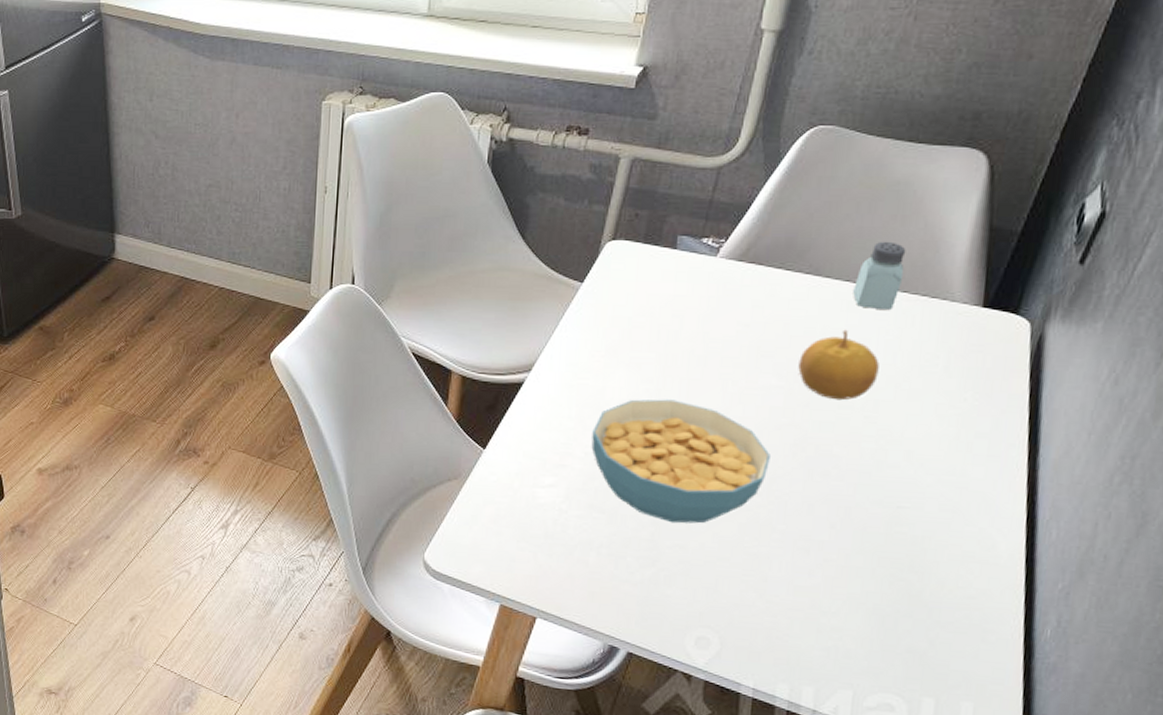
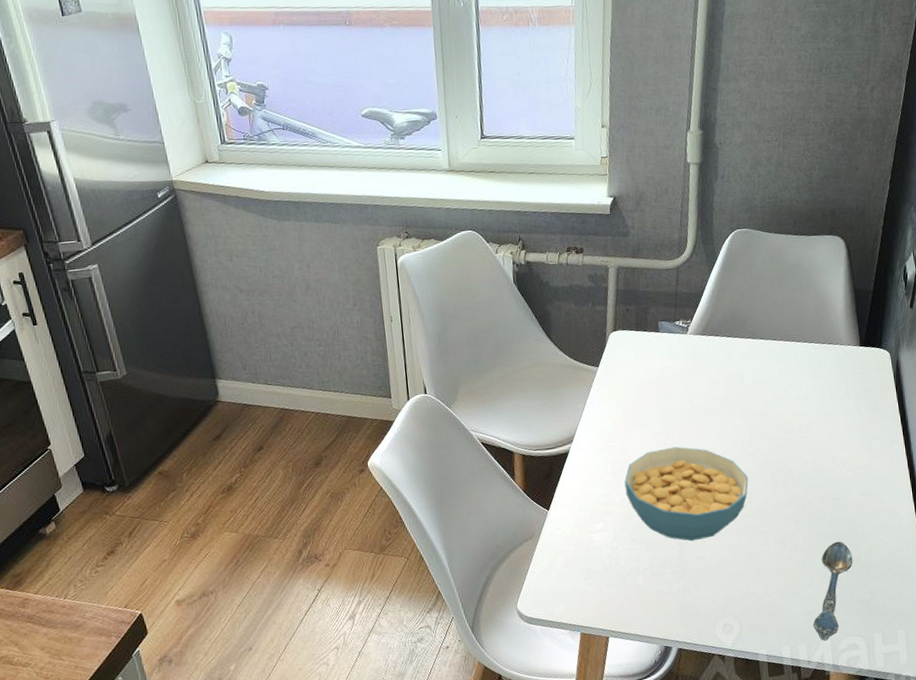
fruit: present [798,329,880,401] -> none [754,375,806,428]
spoon: none [831,564,911,690] -> present [813,541,853,641]
saltshaker: present [853,241,906,309] -> none [779,307,809,358]

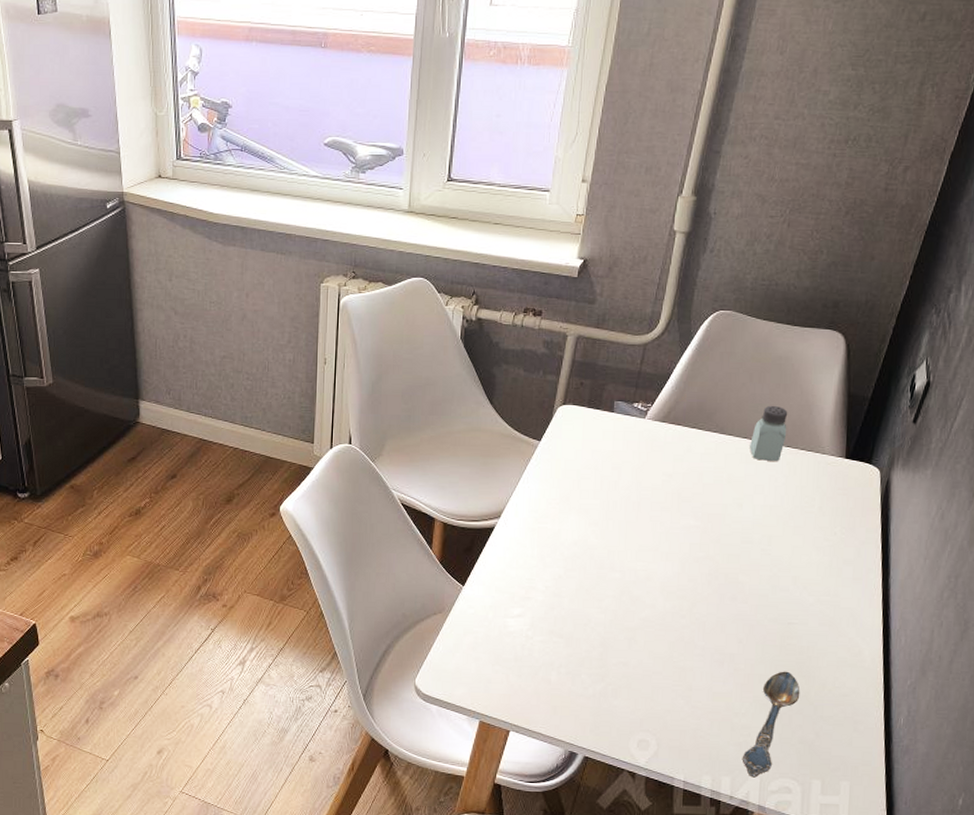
cereal bowl: present [624,446,748,542] -> none [550,539,691,644]
saltshaker: none [779,307,809,358] -> present [750,405,788,461]

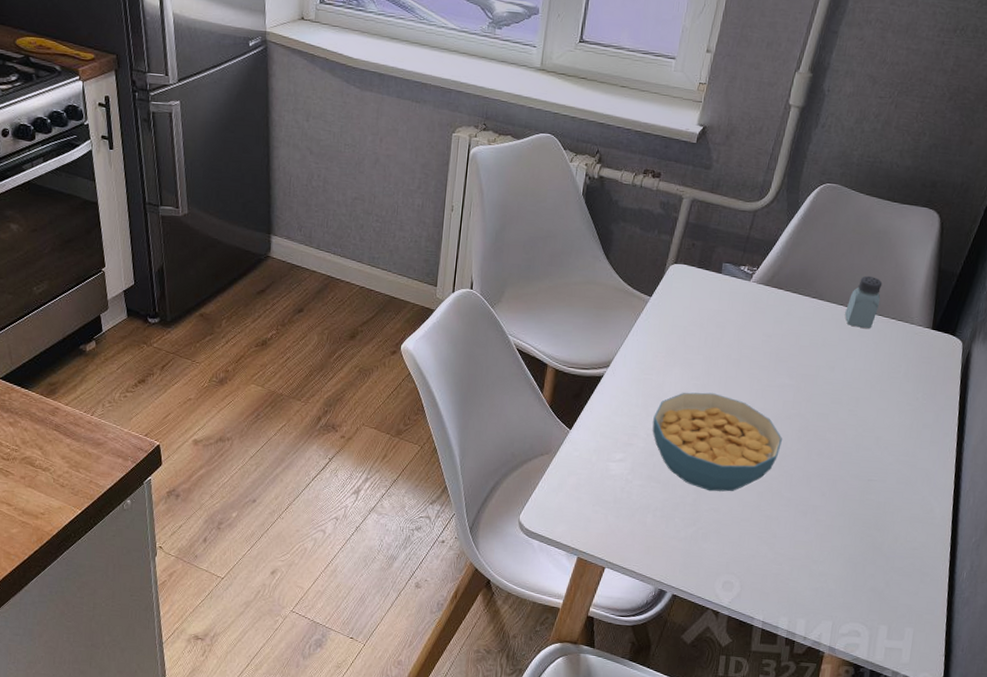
cereal bowl: none [550,539,691,644] -> present [652,392,782,492]
spoon: present [743,671,800,778] -> none [818,524,875,621]

